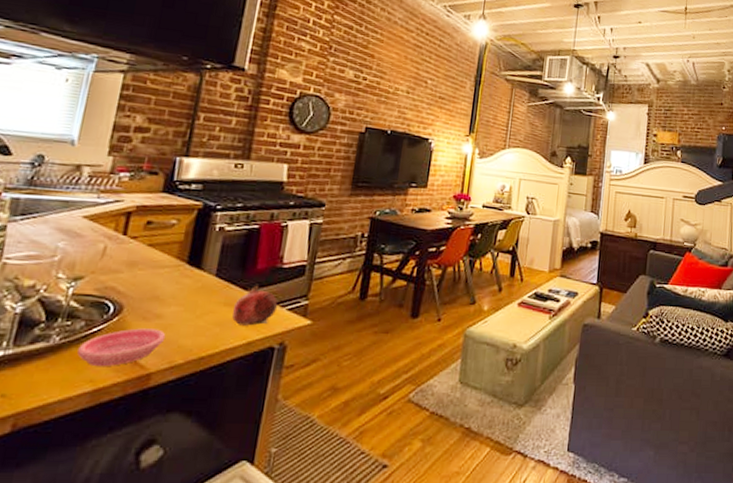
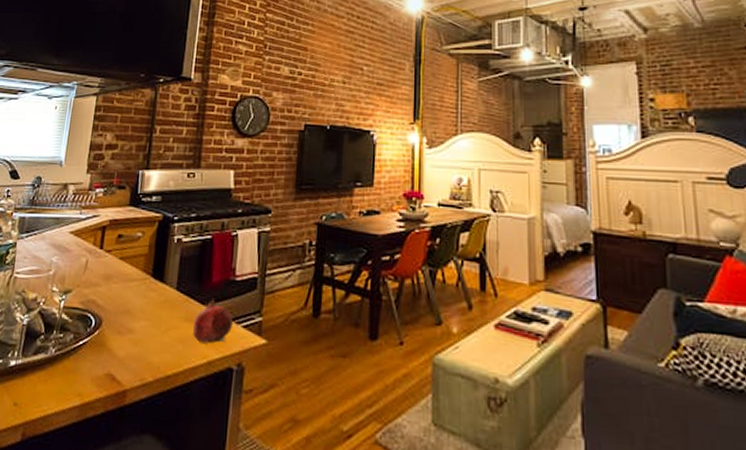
saucer: present [77,328,166,367] -> none [68,342,137,381]

